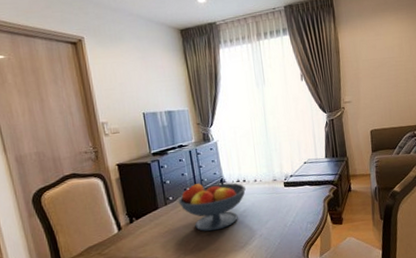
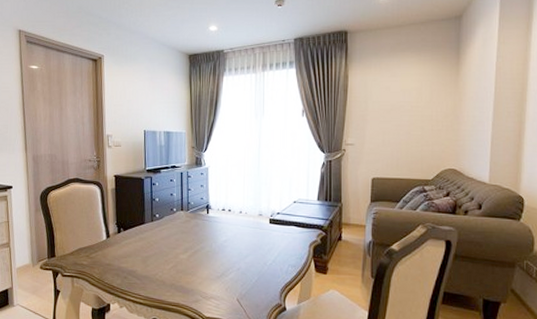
fruit bowl: present [178,183,246,232] -> none [164,206,230,255]

